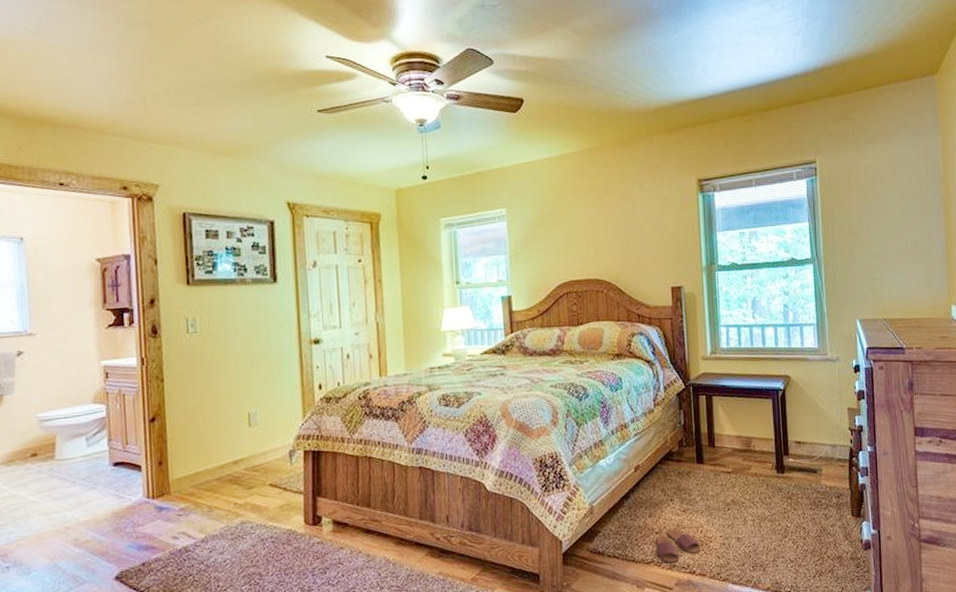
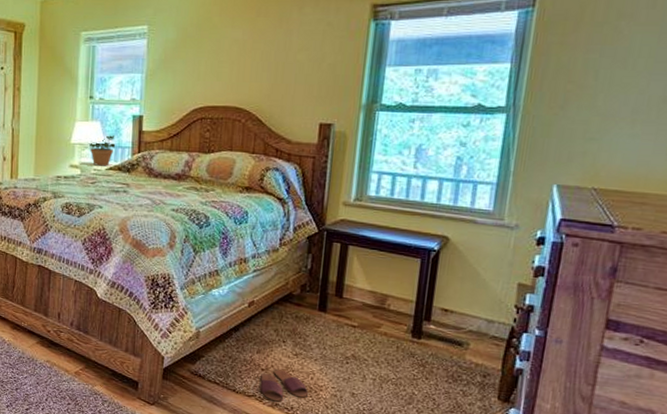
potted plant: none [459,319,488,352] -> present [87,135,116,166]

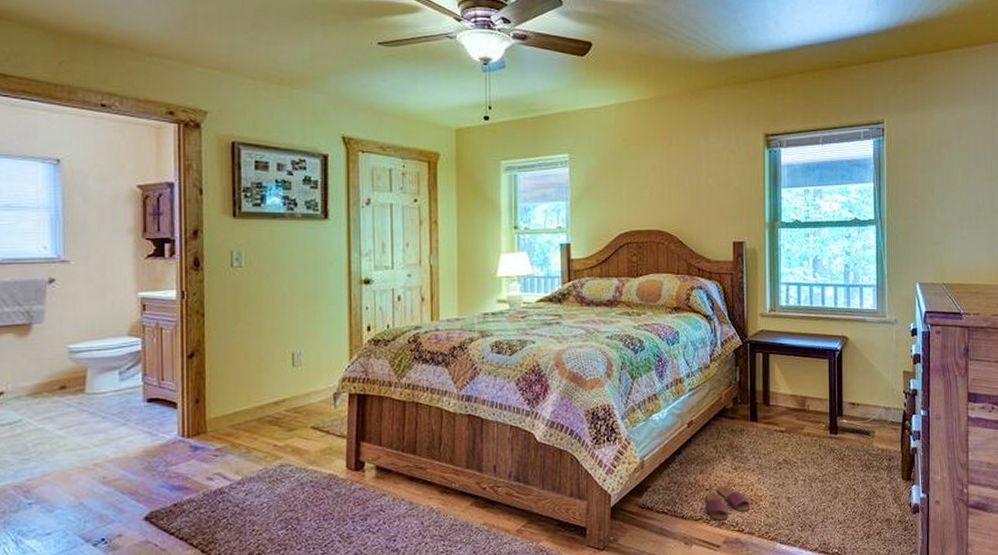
potted plant: present [87,135,116,166] -> none [515,266,545,299]

